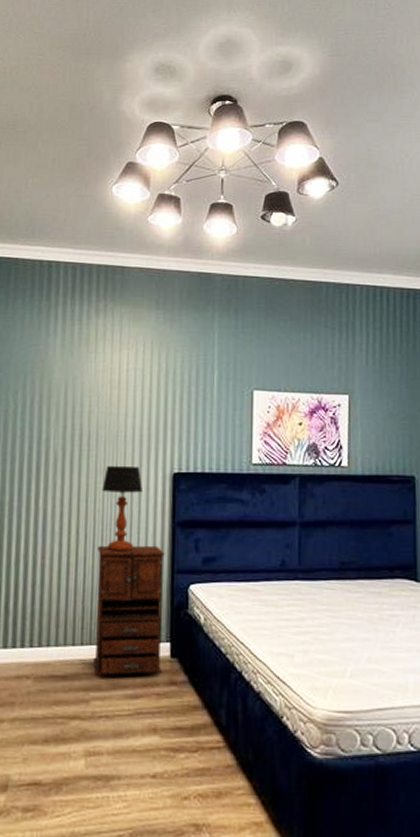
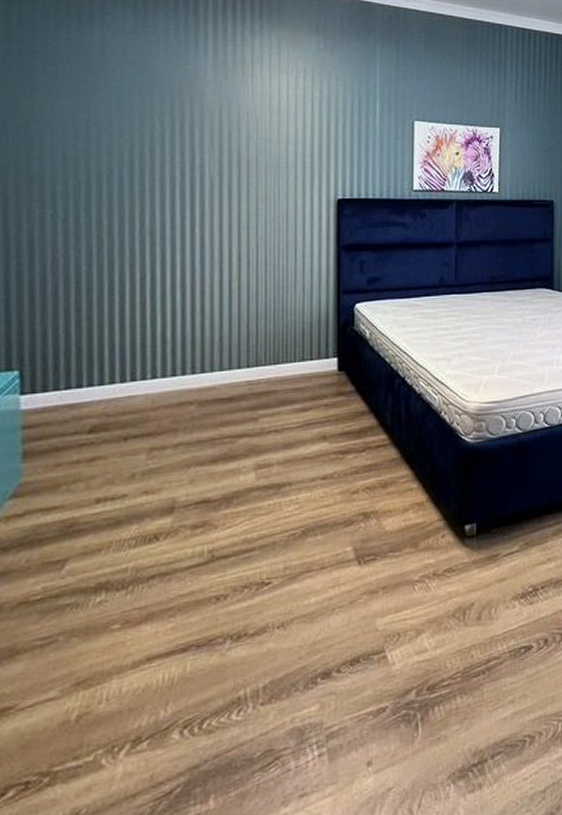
chest of drawers: present [92,545,165,676] -> none [259,269,331,395]
table lamp: present [102,465,143,552] -> none [264,191,306,276]

